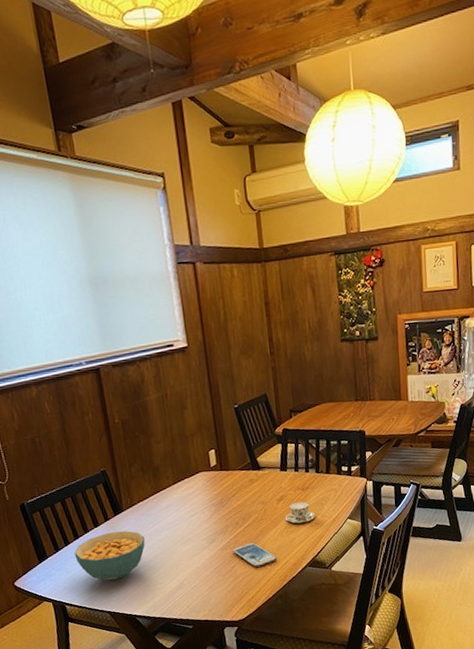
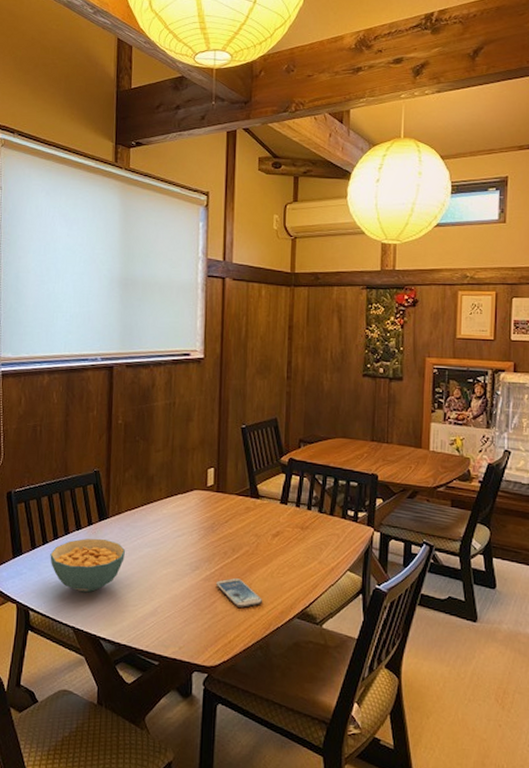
teacup: present [285,501,316,524] -> none [278,541,312,567]

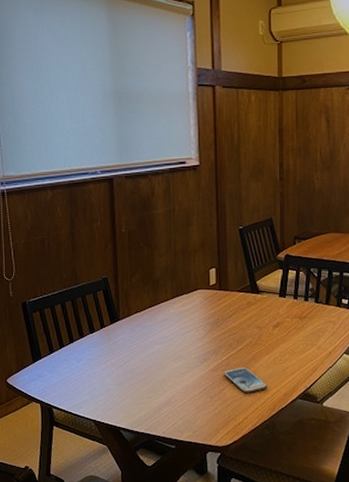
cereal bowl: present [50,538,125,593] -> none [67,339,137,389]

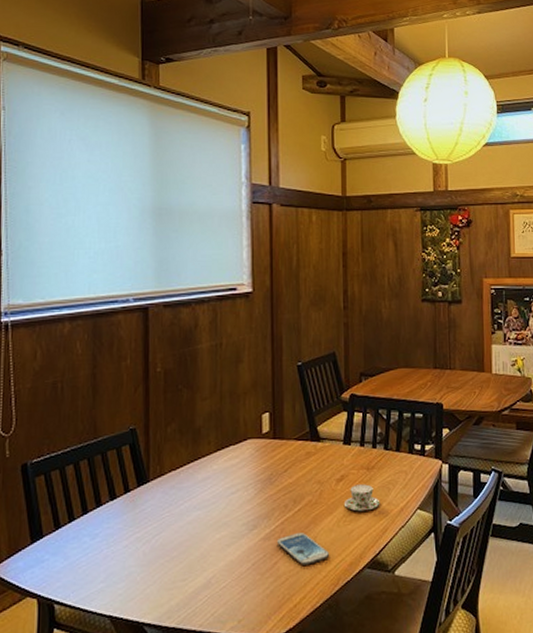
teacup: none [279,331,311,353] -> present [343,484,380,512]

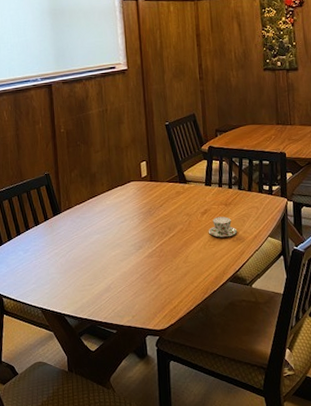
smartphone: present [276,533,329,565] -> none [157,253,199,277]

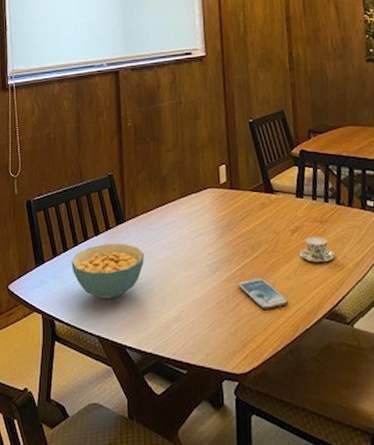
cereal bowl: none [15,230,78,278] -> present [71,243,144,300]
smartphone: none [157,253,199,277] -> present [237,278,288,309]

